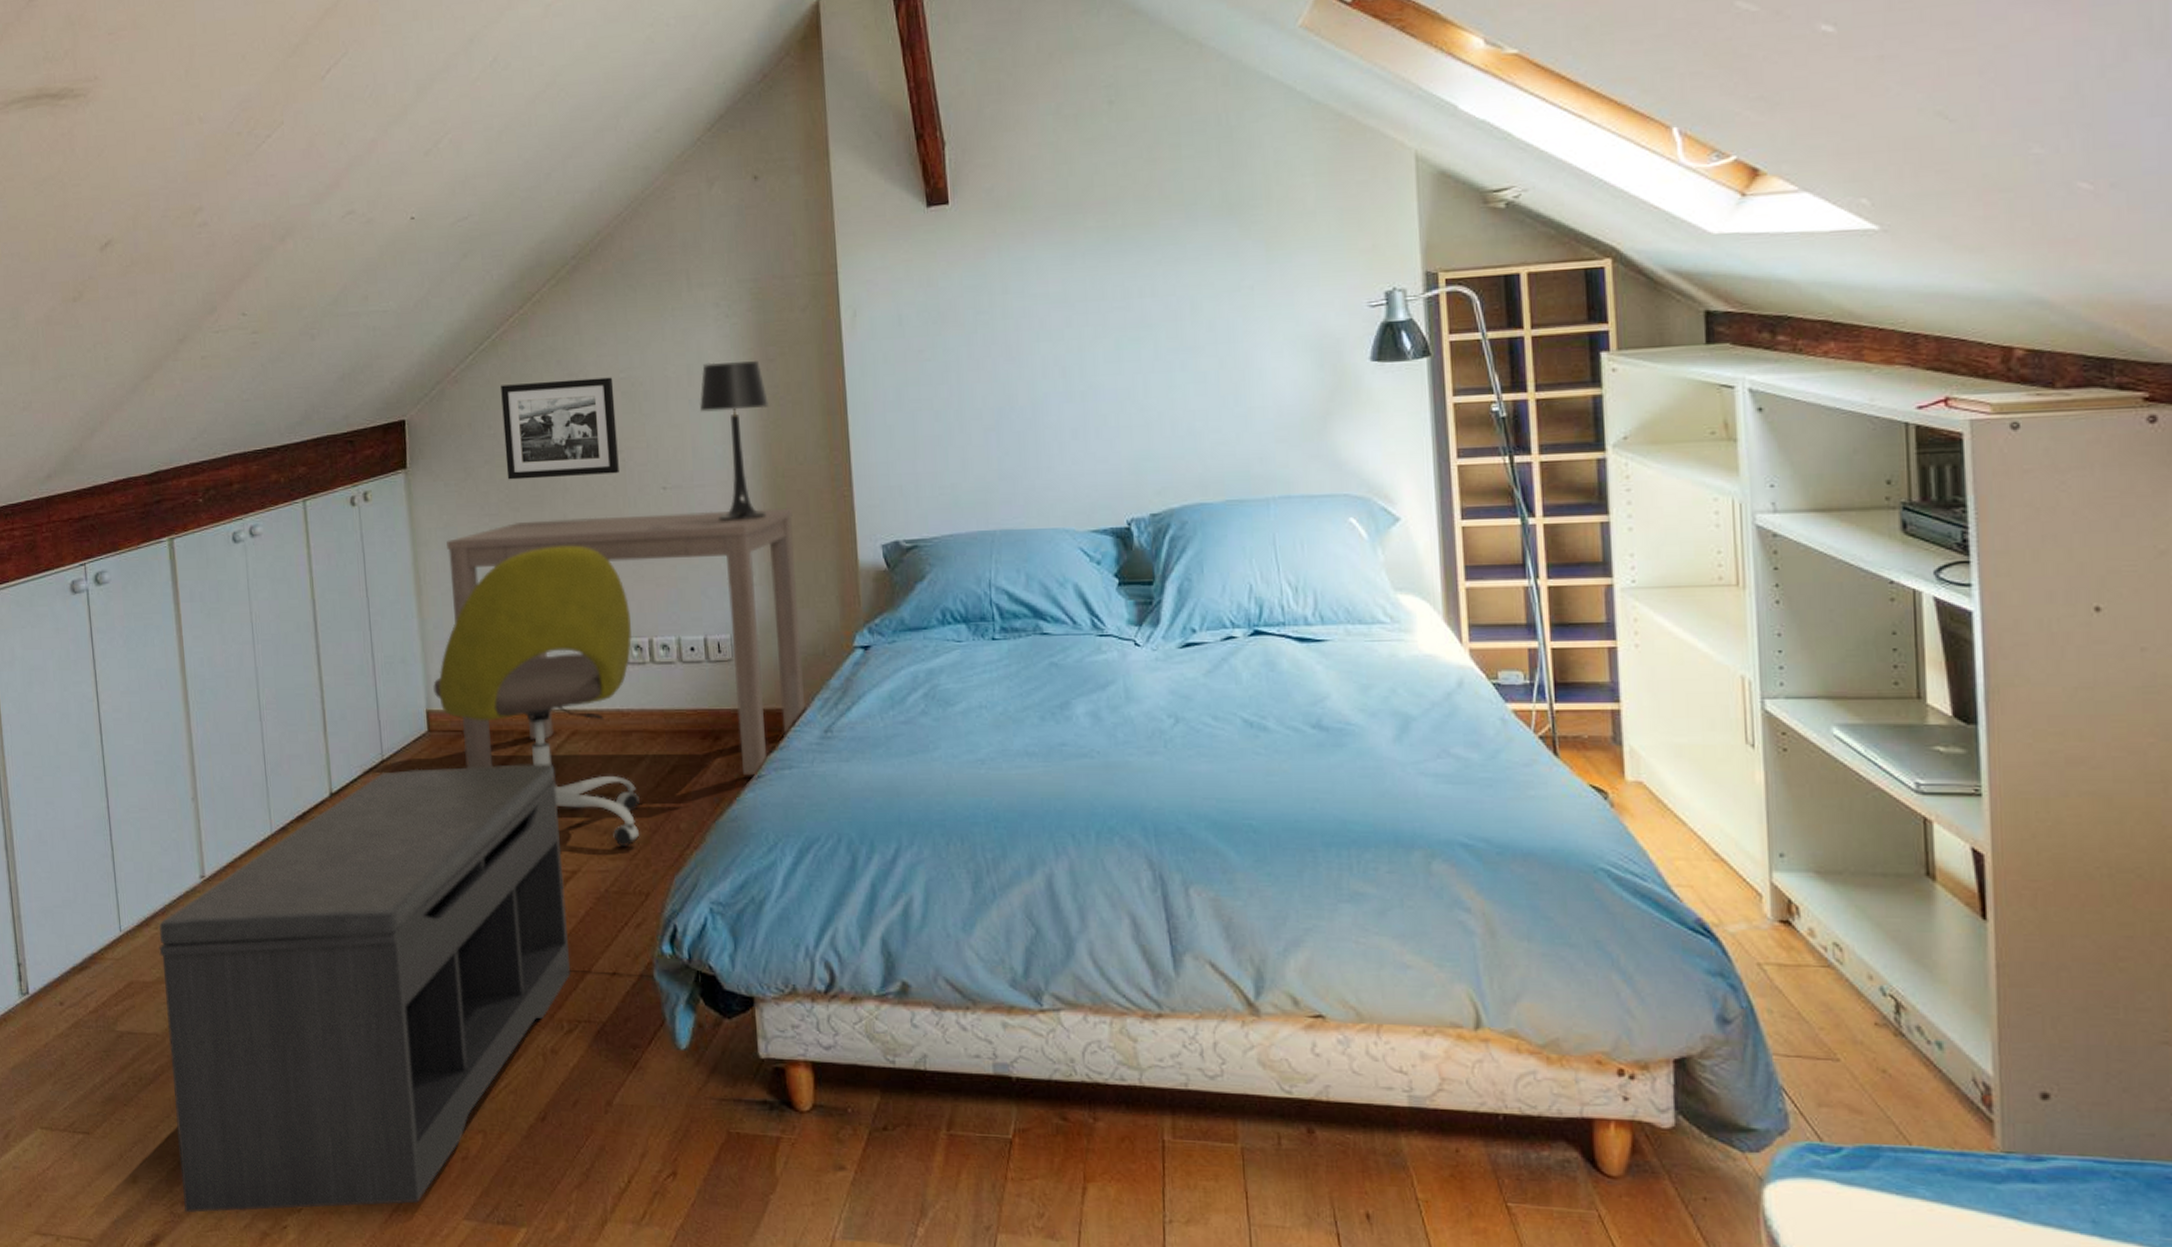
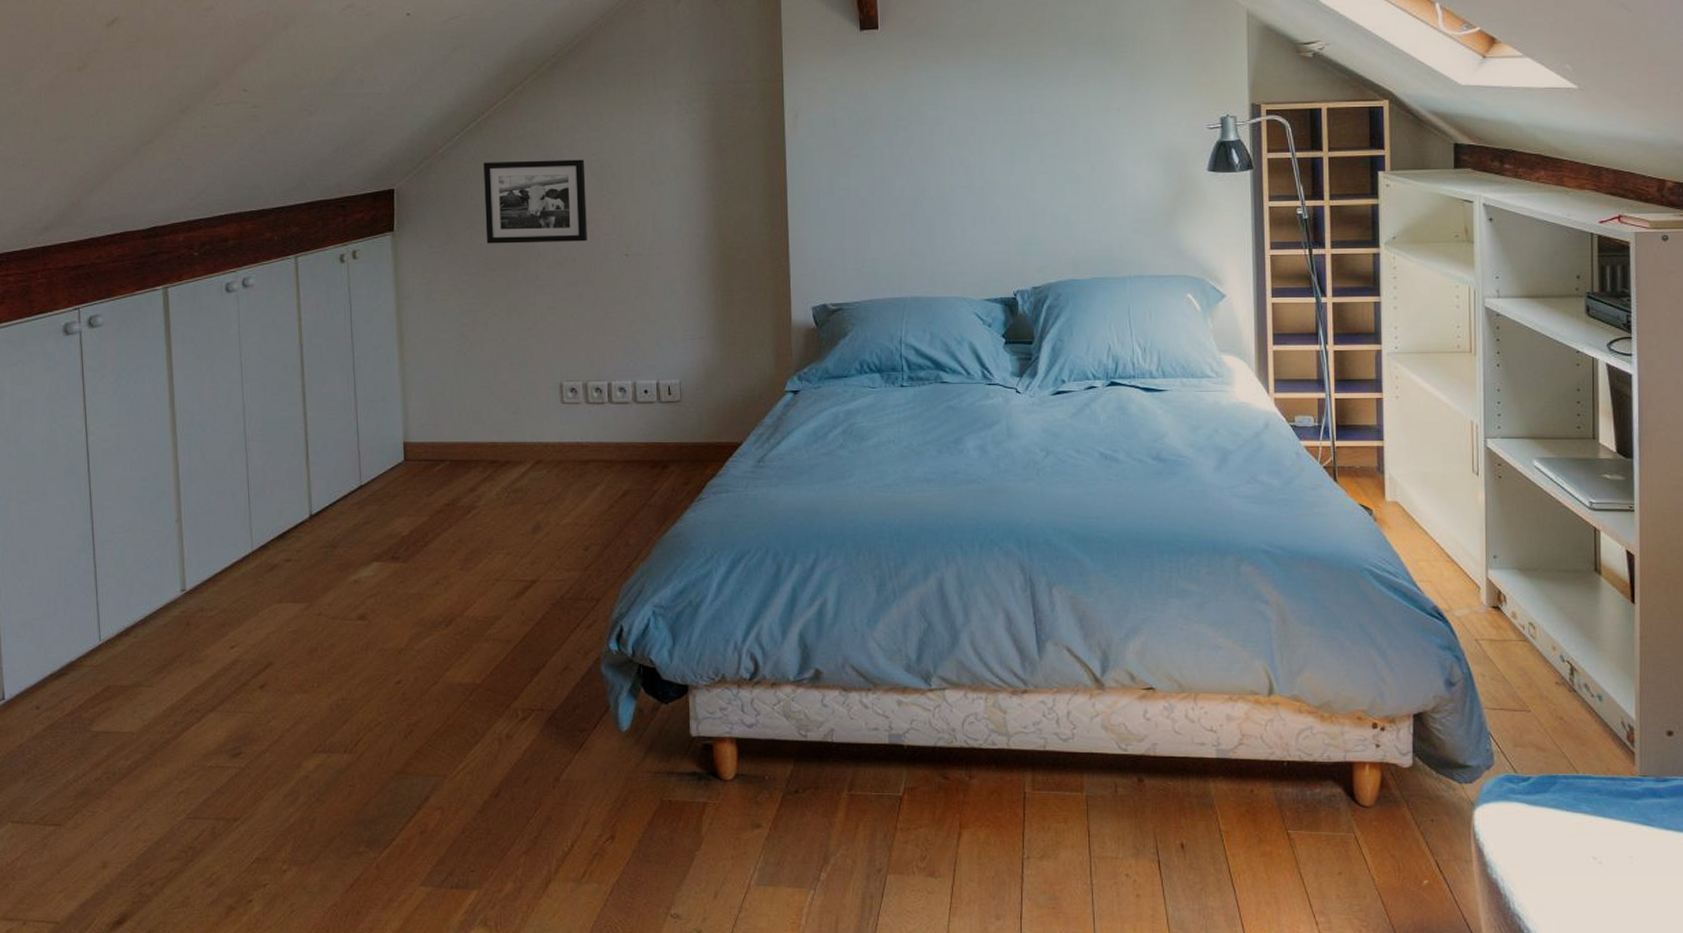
bench: present [158,764,571,1213] -> none [137,489,527,893]
office chair: present [433,545,640,846] -> none [411,301,594,559]
desk: present [447,508,805,776] -> none [428,274,742,499]
table lamp: present [699,361,769,521] -> none [660,150,720,284]

